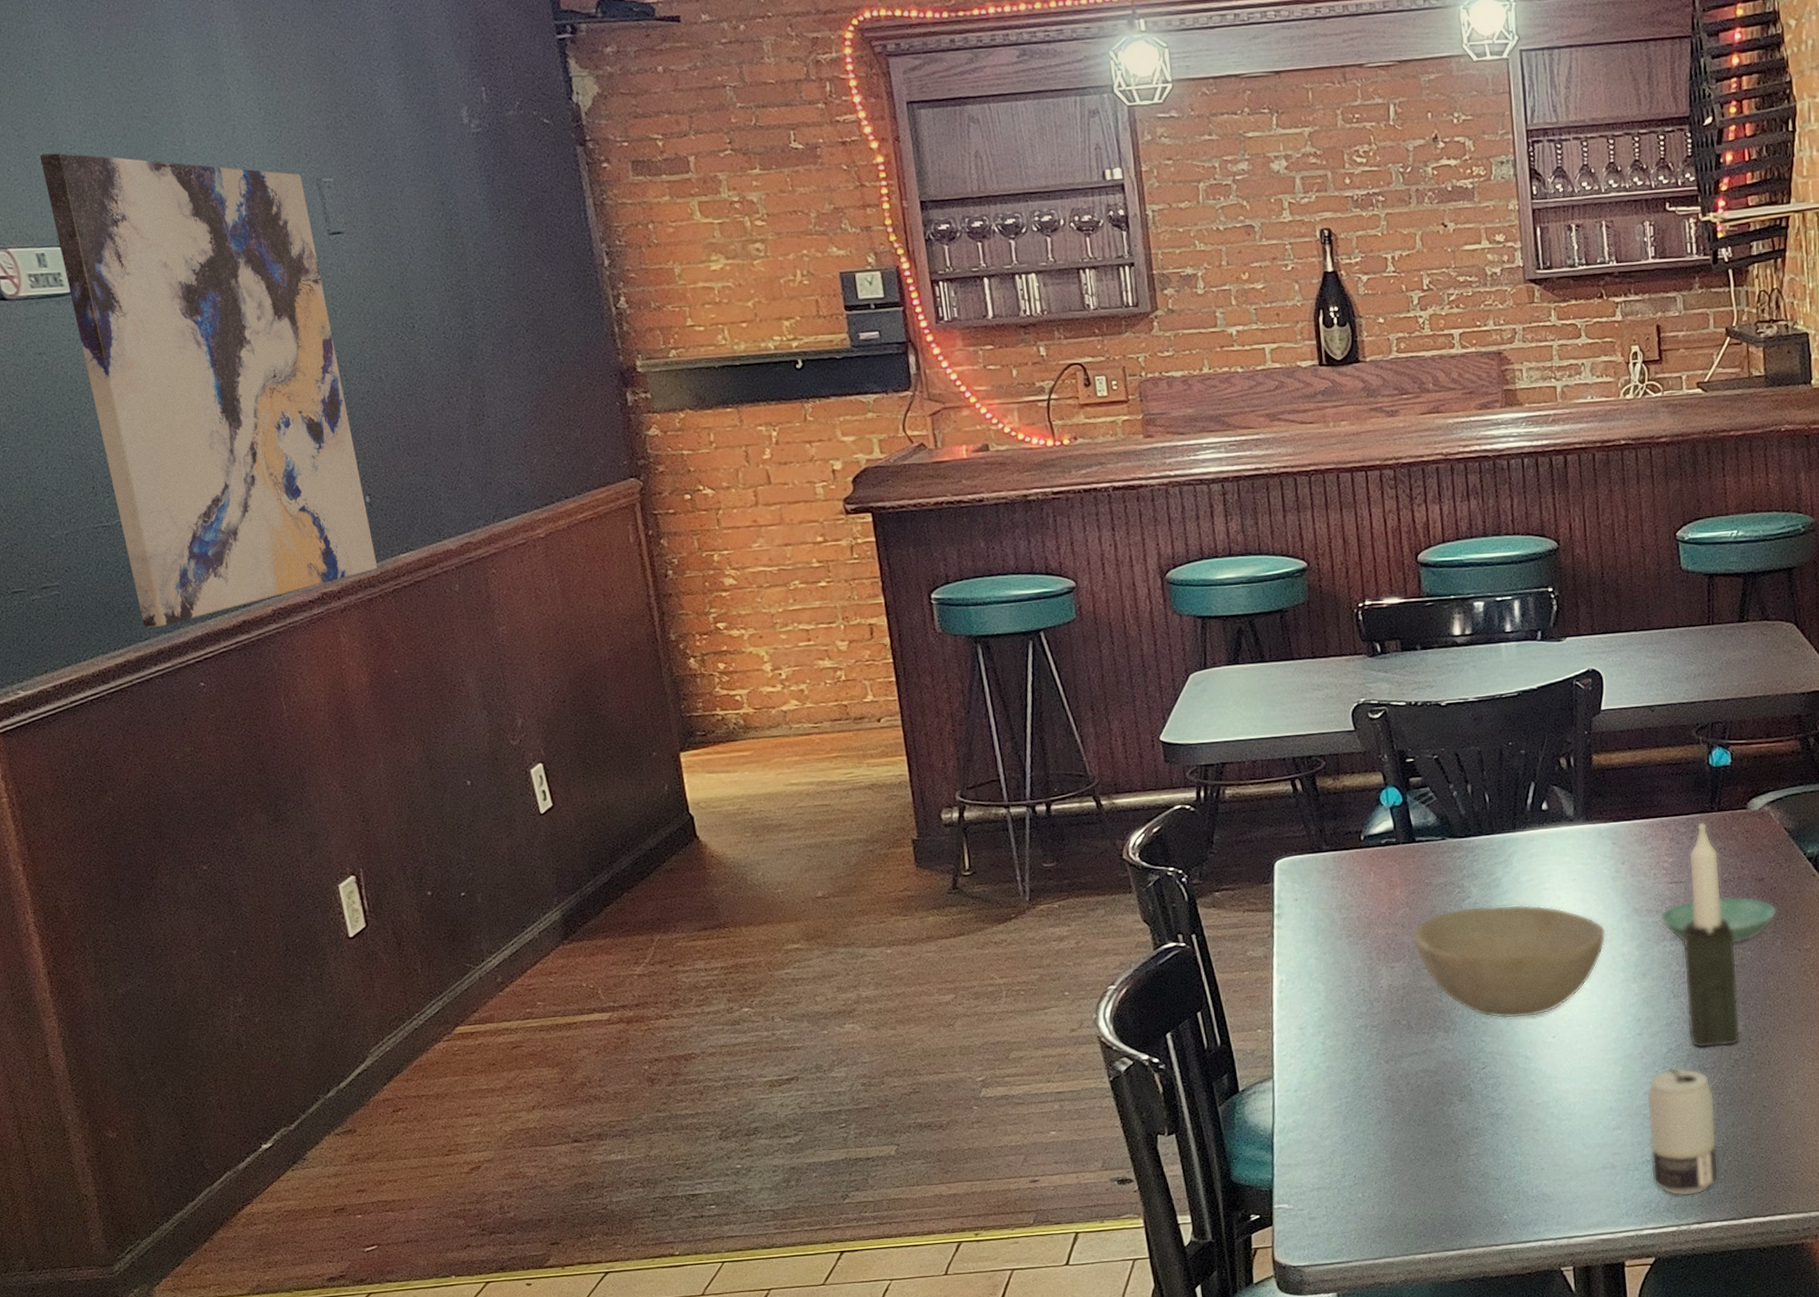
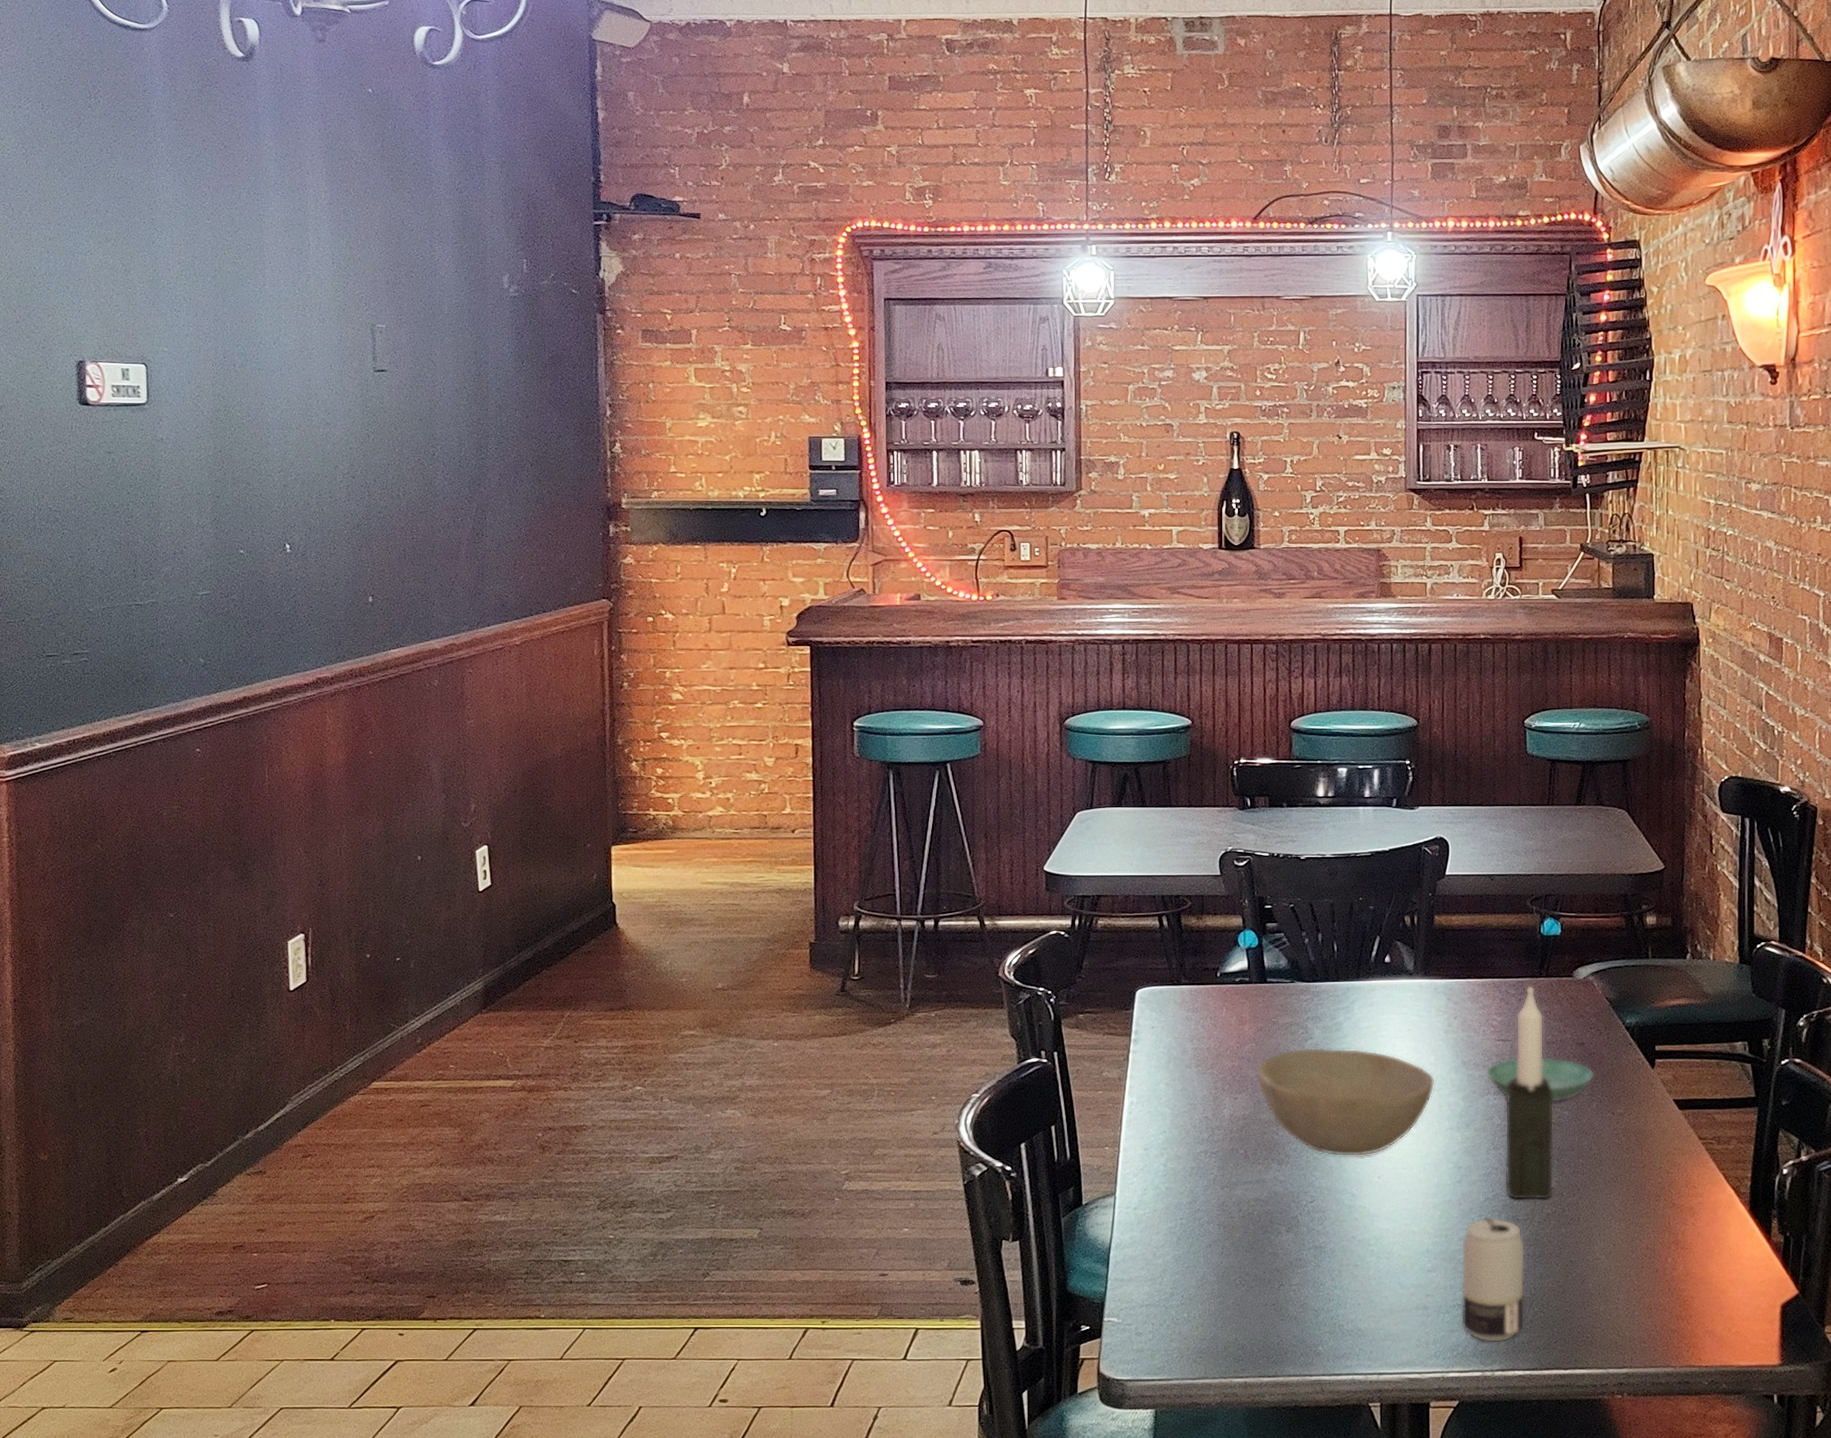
wall art: present [39,152,377,628] -> none [140,286,369,697]

